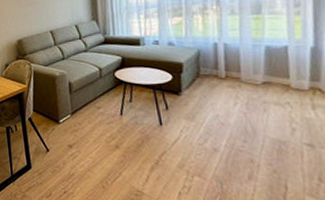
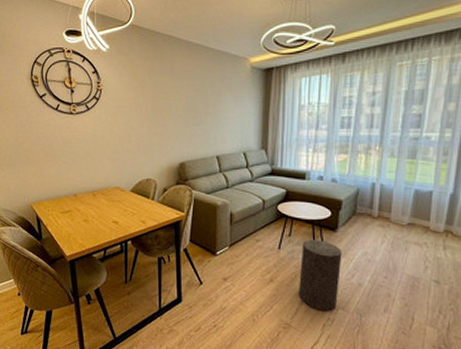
stool: none [145,103,192,178] -> present [299,239,342,311]

